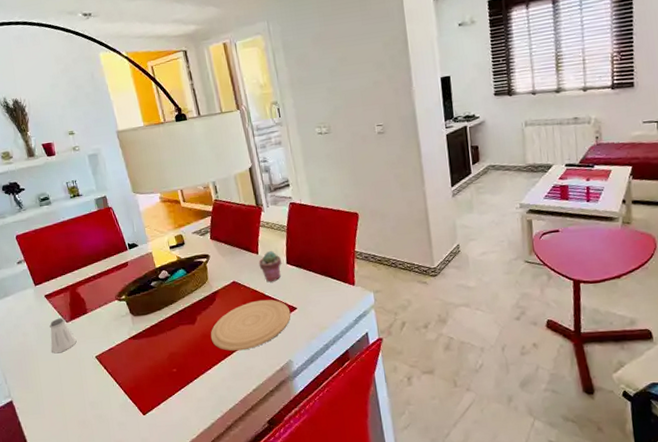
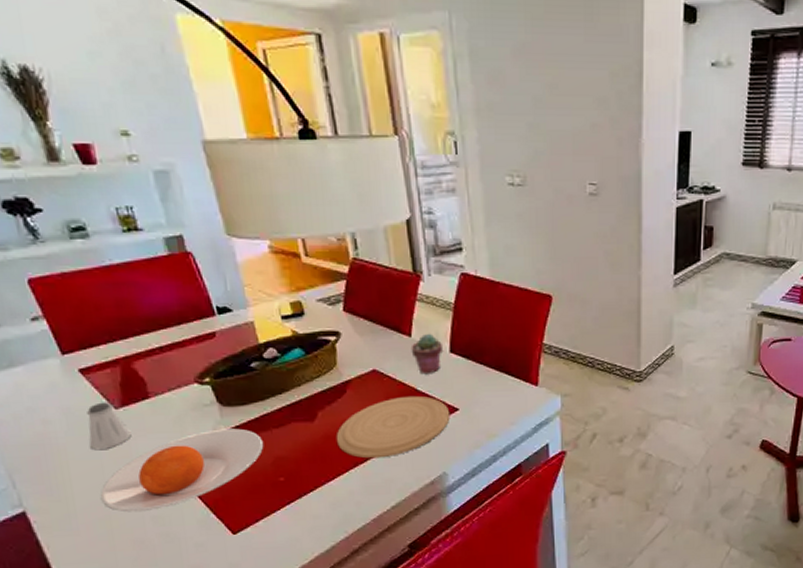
plate: none [57,332,162,400] -> present [100,428,264,512]

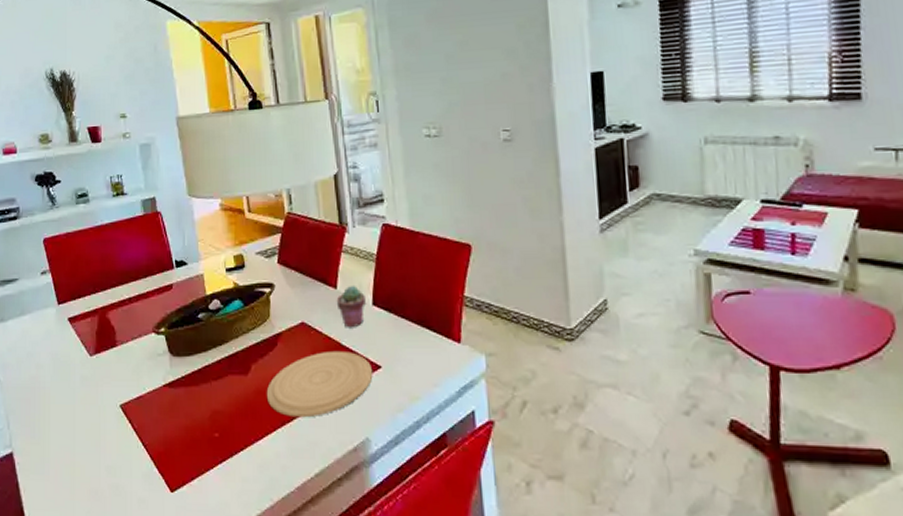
saltshaker: present [87,402,132,451] -> none [68,349,99,396]
plate: present [100,428,264,512] -> none [69,379,204,461]

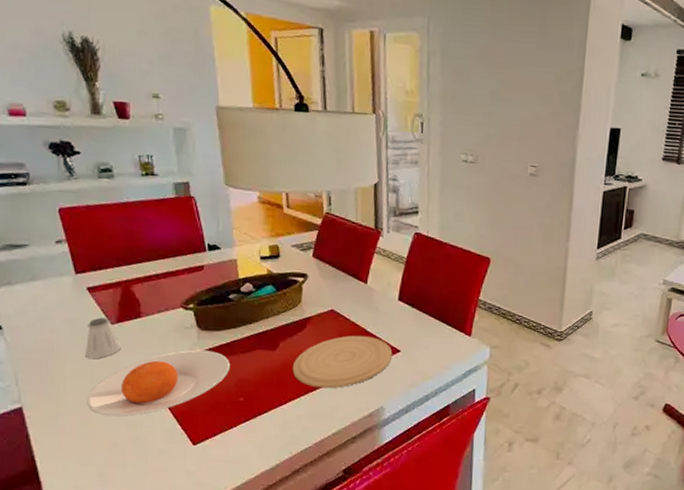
saltshaker: none [68,349,99,396] -> present [86,317,121,360]
plate: none [69,379,204,461] -> present [86,350,231,417]
potted succulent: present [336,285,367,328] -> none [365,282,394,318]

